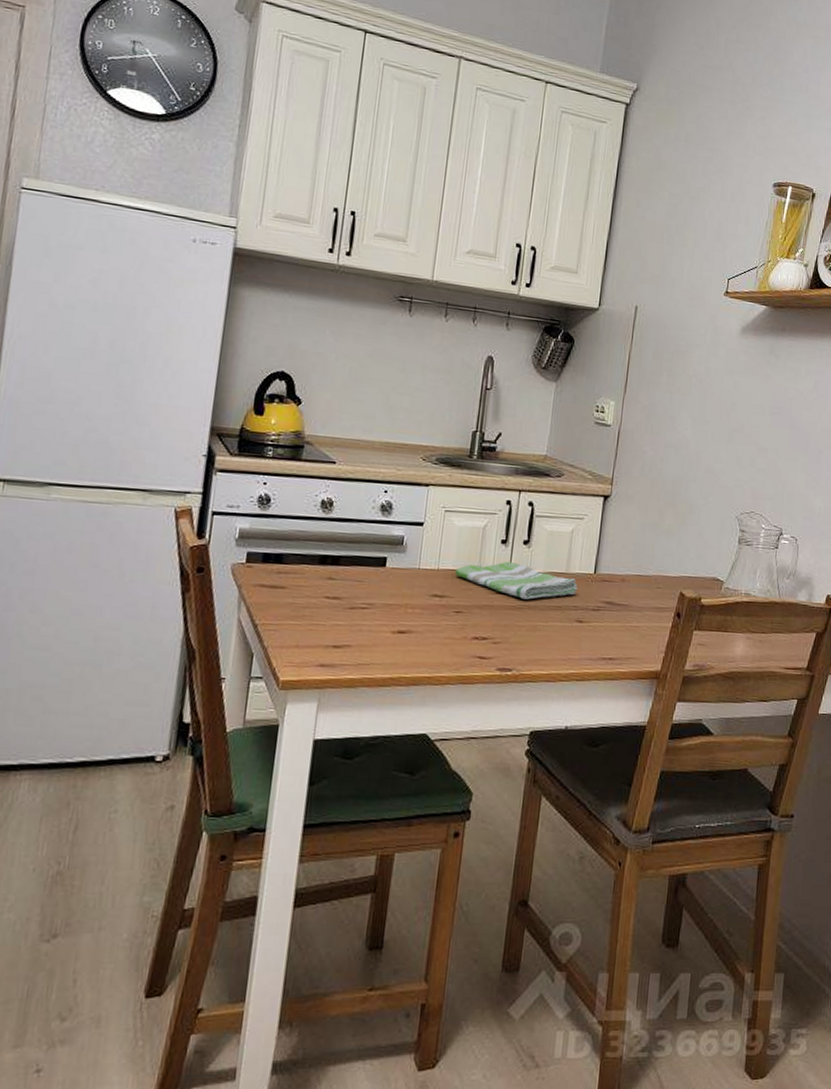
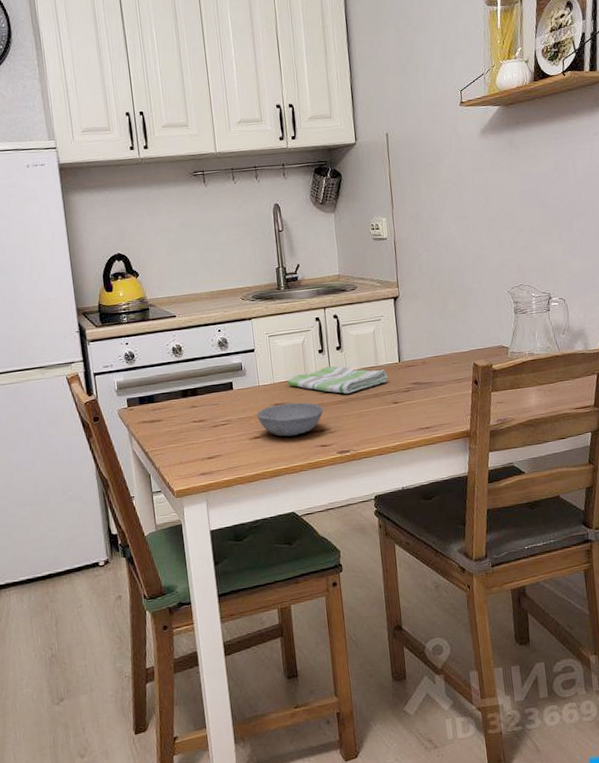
bowl: none [407,595,492,639] -> present [257,402,324,437]

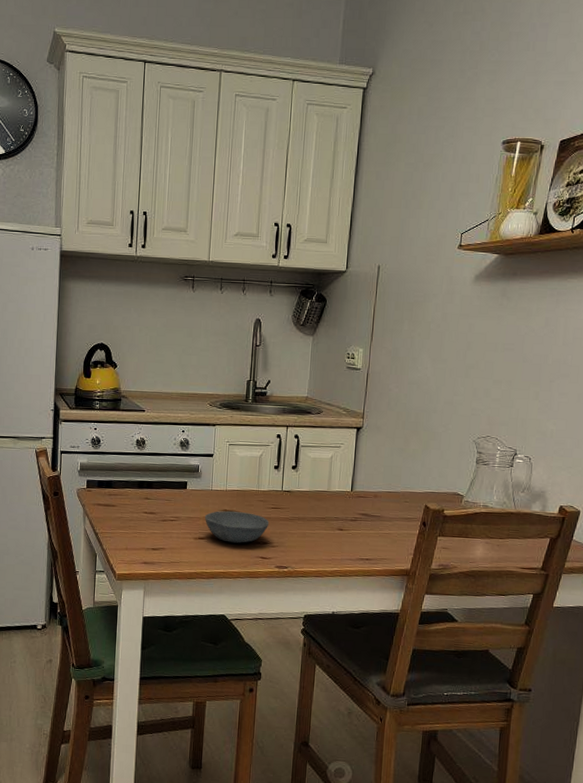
dish towel: present [287,366,388,394] -> none [239,482,338,513]

